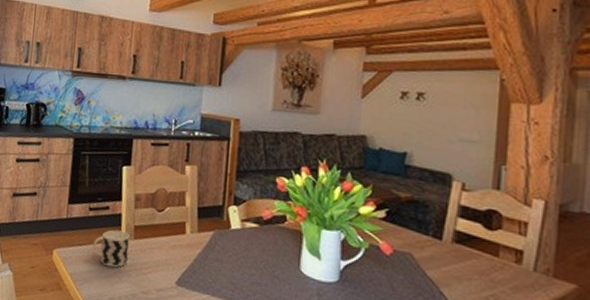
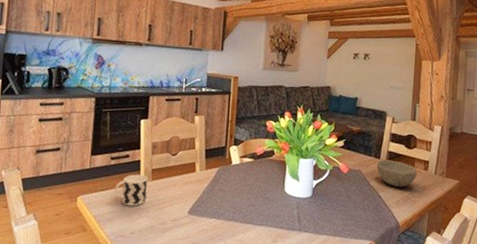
bowl: none [436,241,503,285] -> present [376,160,417,187]

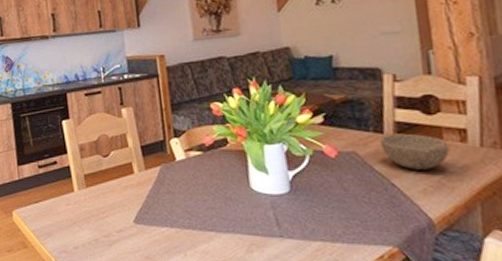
cup: present [114,174,148,206] -> none [48,181,84,218]

